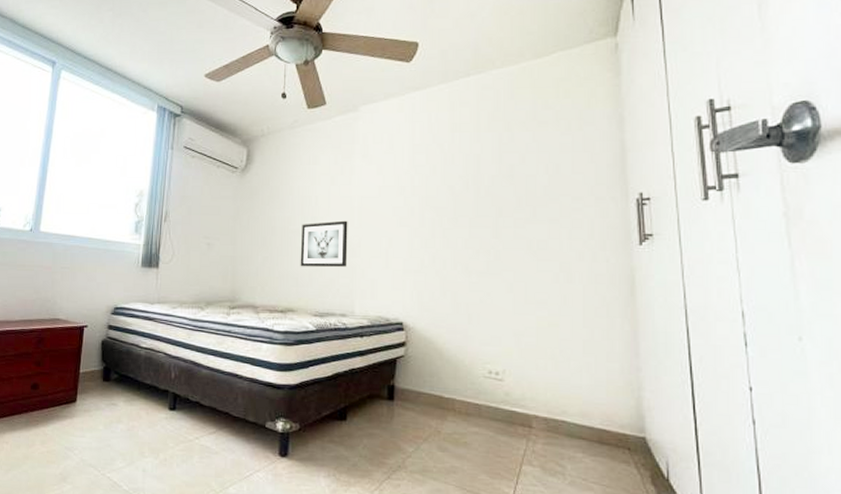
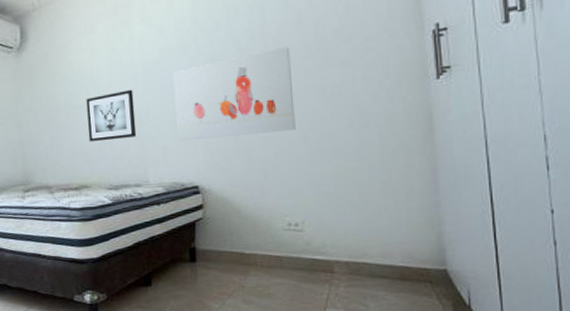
wall art: none [387,197,502,278] -> present [172,46,296,141]

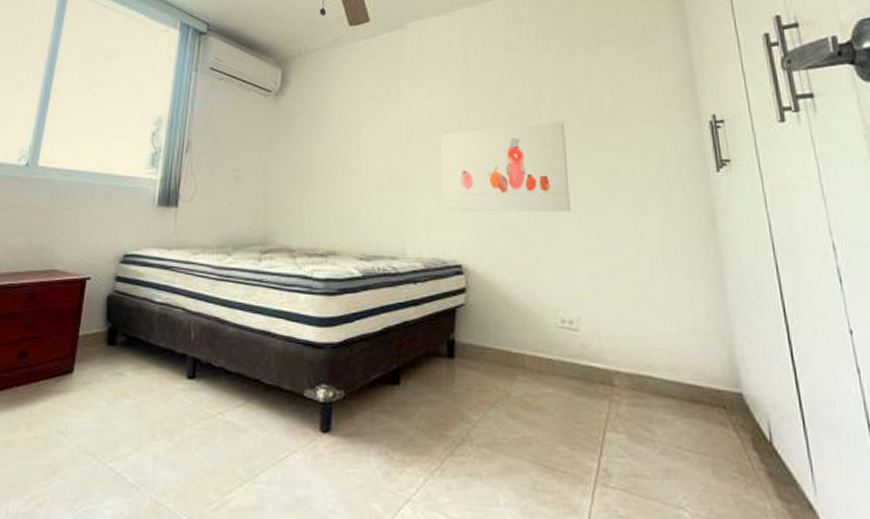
wall art: present [86,89,137,142] -> none [343,149,397,203]

